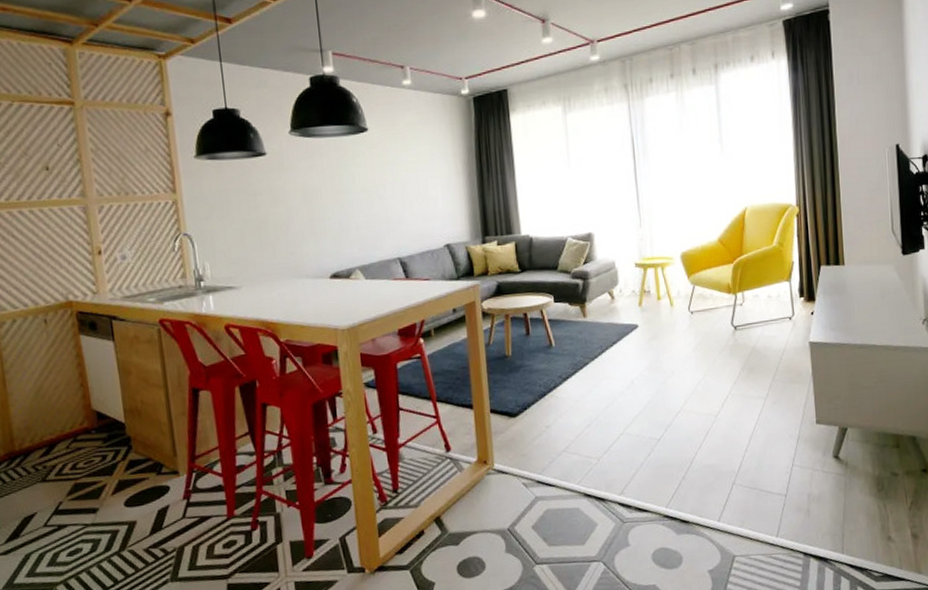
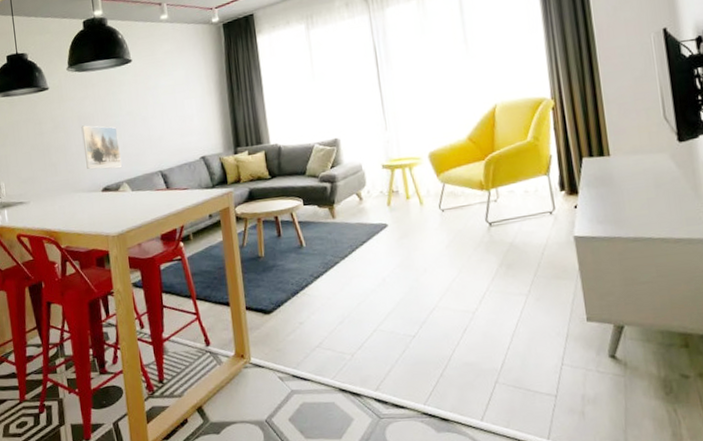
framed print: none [306,200,355,253] -> present [81,125,123,170]

